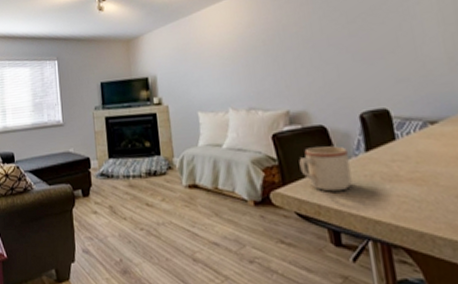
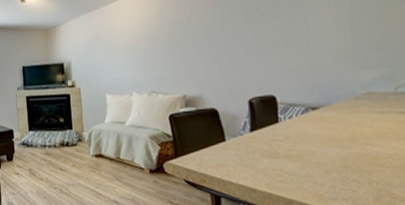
mug: present [299,146,352,192] -> none [191,126,235,164]

